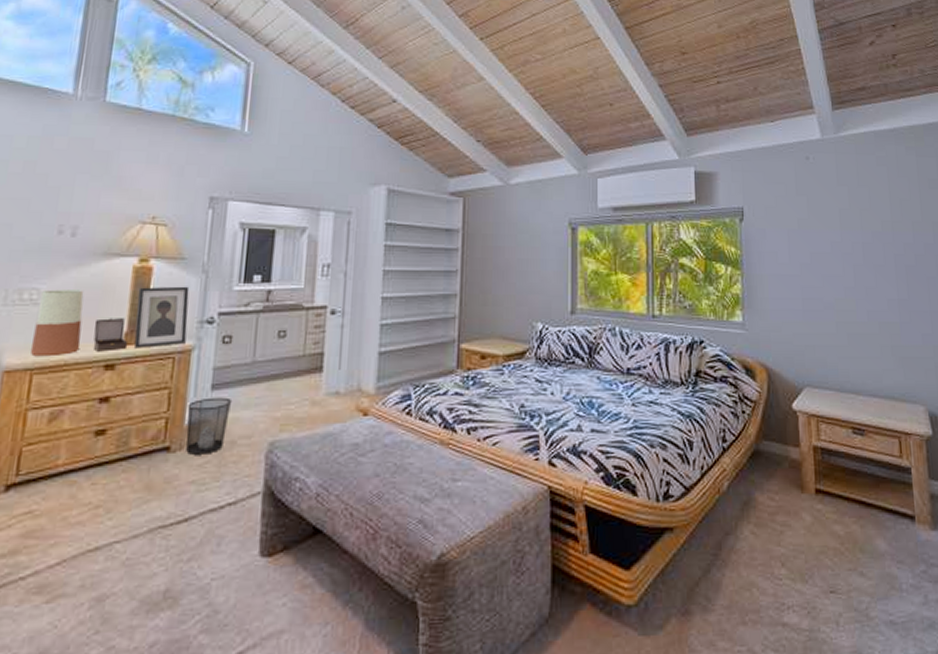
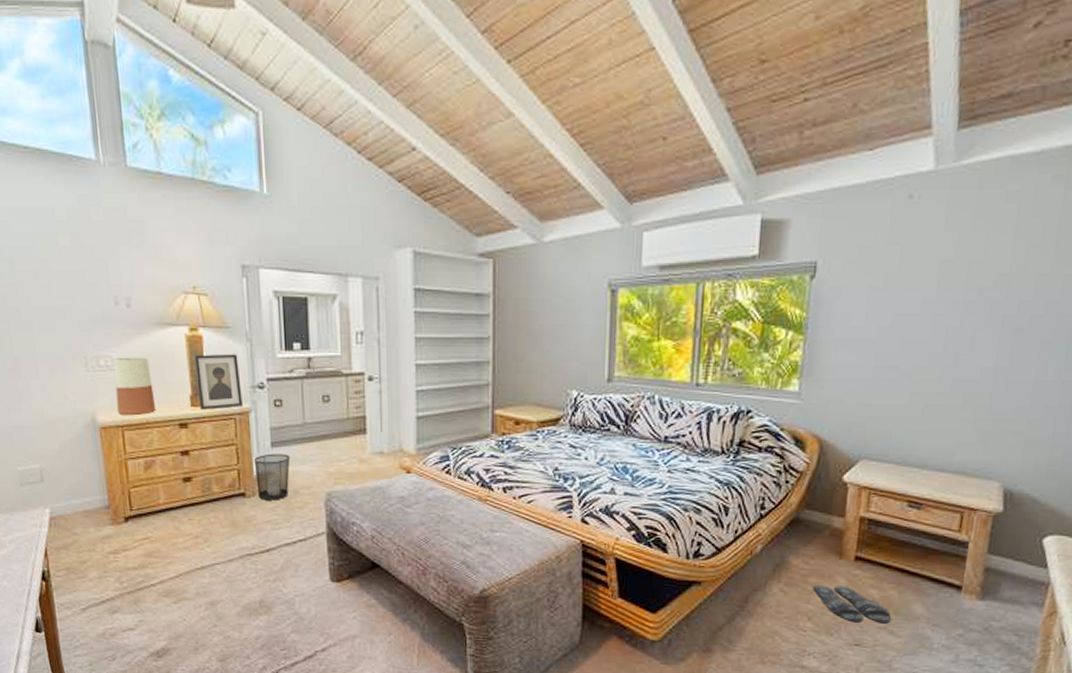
jewelry box: present [93,318,127,352] -> none [163,383,194,412]
slippers: none [781,523,858,565] -> present [813,585,891,624]

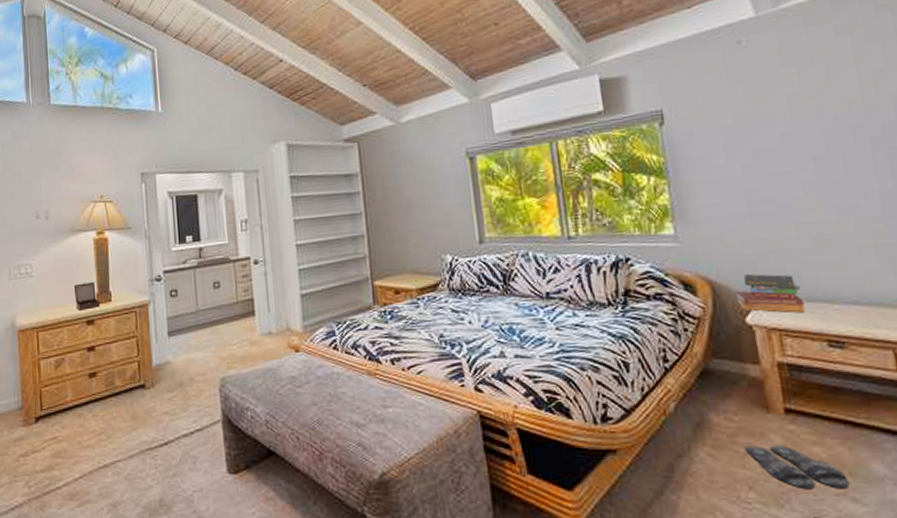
vase: present [114,357,156,416] -> none [32,262,67,318]
jewelry box: none [163,383,194,412] -> present [73,282,99,311]
picture frame: present [194,353,243,410] -> none [100,251,142,306]
waste bin: present [253,453,291,500] -> none [152,342,186,391]
books: none [840,436,899,475] -> present [736,274,805,313]

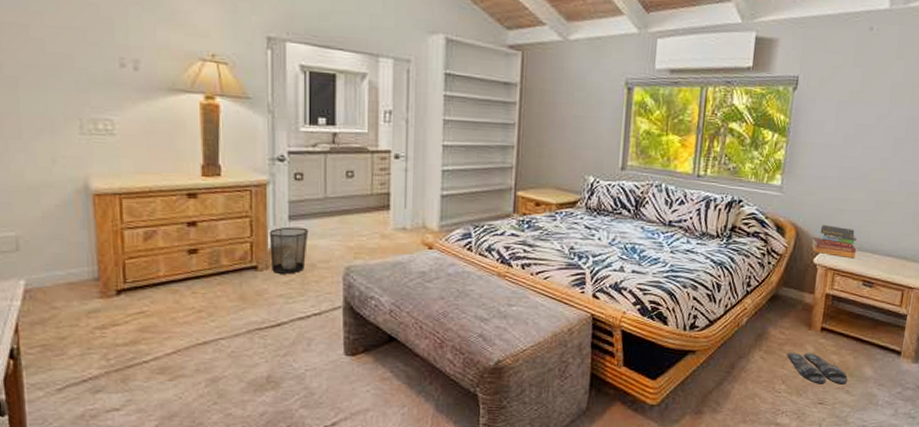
jewelry box: present [73,282,99,311] -> none [171,151,205,182]
waste bin: none [152,342,186,391] -> present [268,226,309,274]

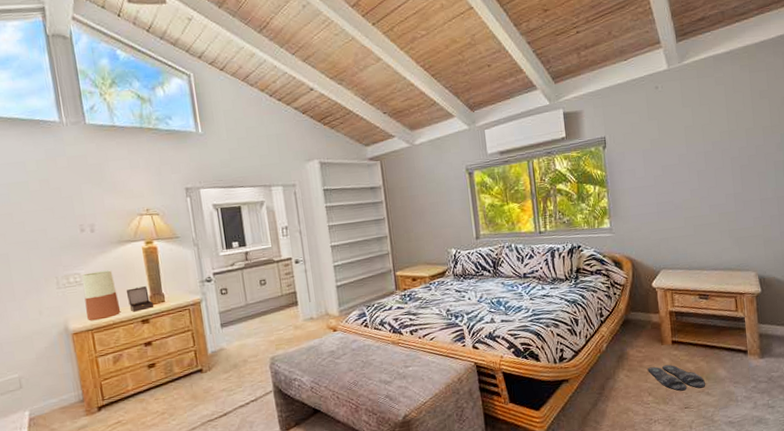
vase: none [114,121,162,184] -> present [82,270,121,321]
jewelry box: none [171,151,205,182] -> present [126,286,153,312]
waste bin: present [268,226,309,274] -> none [207,331,239,373]
books: present [811,225,857,259] -> none [647,252,687,279]

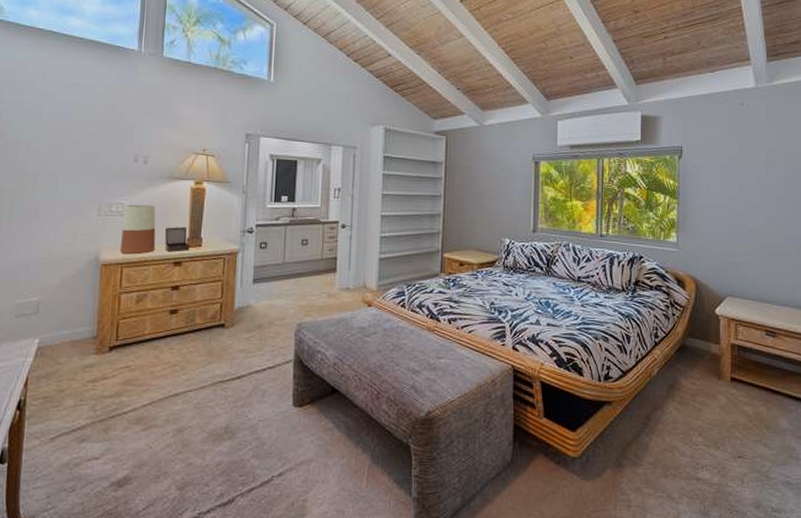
slippers: present [647,364,705,391] -> none [700,403,763,437]

